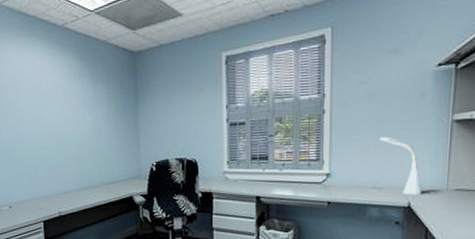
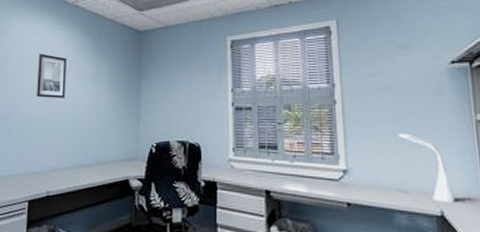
wall art: none [34,82,66,127] -> present [37,54,67,98]

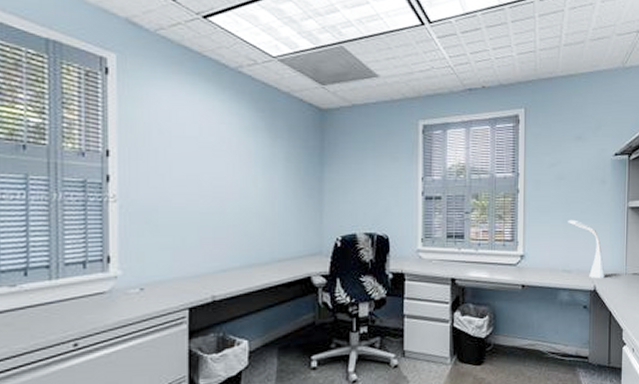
wall art: present [37,54,67,98] -> none [192,131,231,187]

